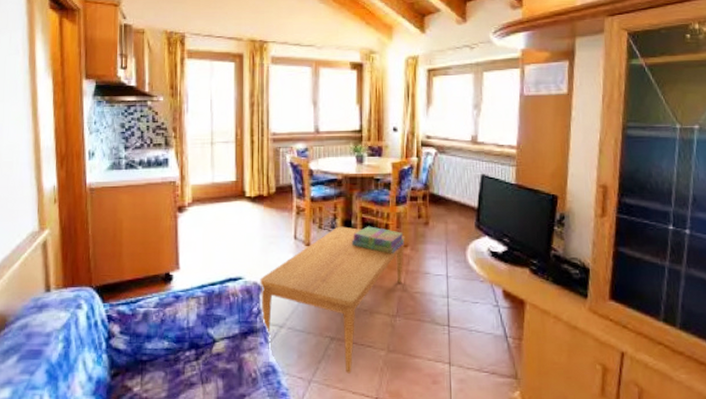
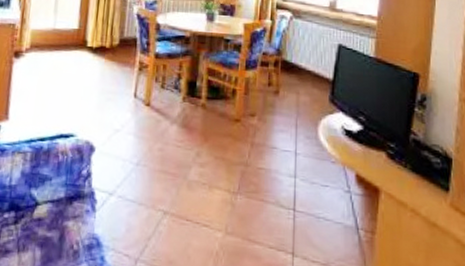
coffee table: present [260,226,405,374] -> none [90,87,253,256]
stack of books: present [352,226,404,254] -> none [195,90,251,123]

